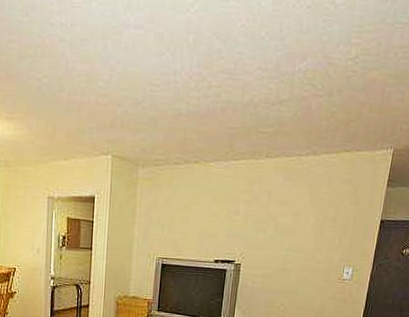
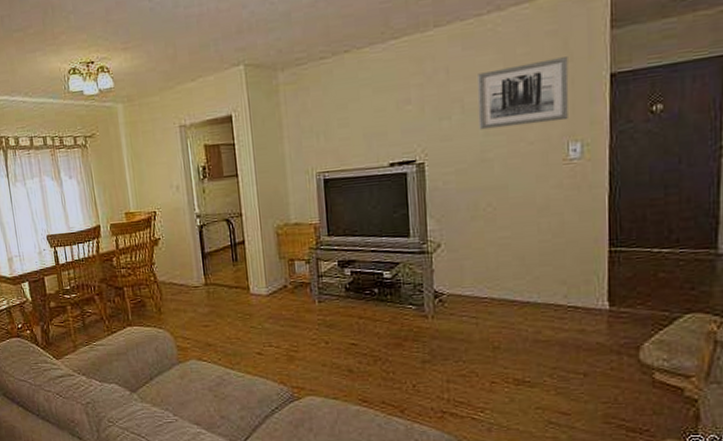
wall art: none [285,200,355,249] -> present [477,57,569,130]

